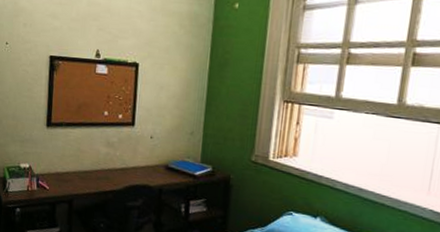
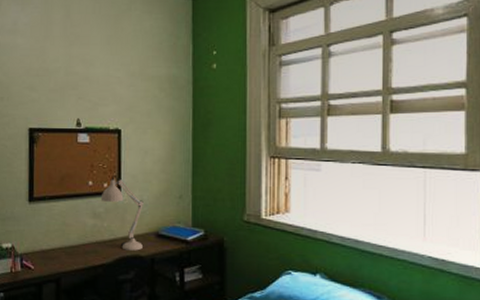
desk lamp: none [115,106,156,181] -> present [100,174,143,251]

